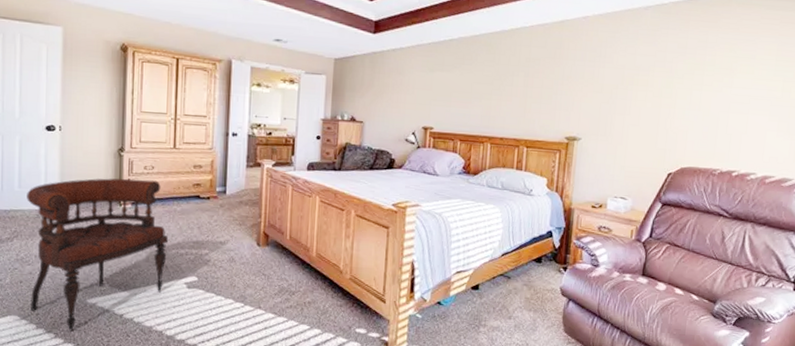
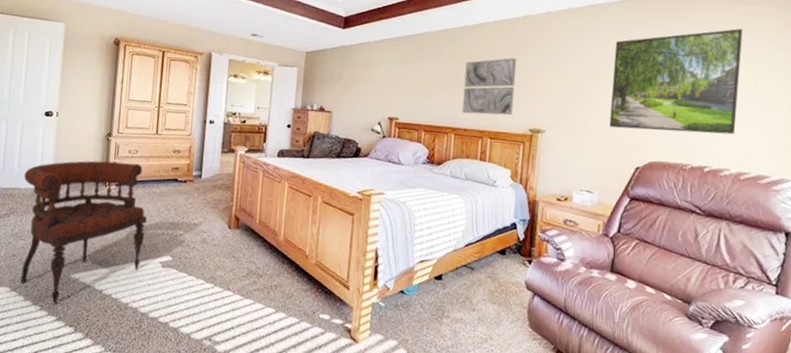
wall art: none [498,64,554,124] -> present [462,58,517,116]
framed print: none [643,34,774,139] -> present [609,28,743,135]

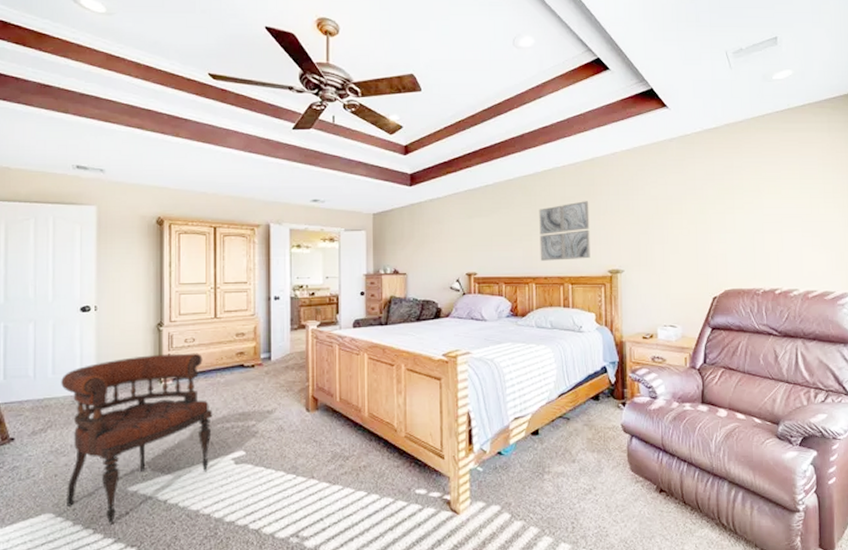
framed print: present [609,28,743,135] -> none [680,155,799,261]

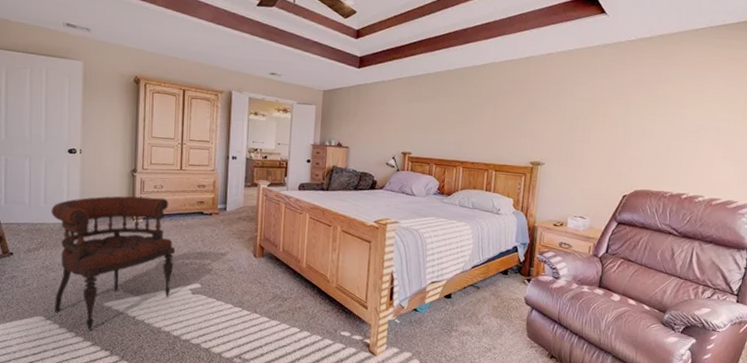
wall art: present [539,201,590,261] -> none [469,96,520,150]

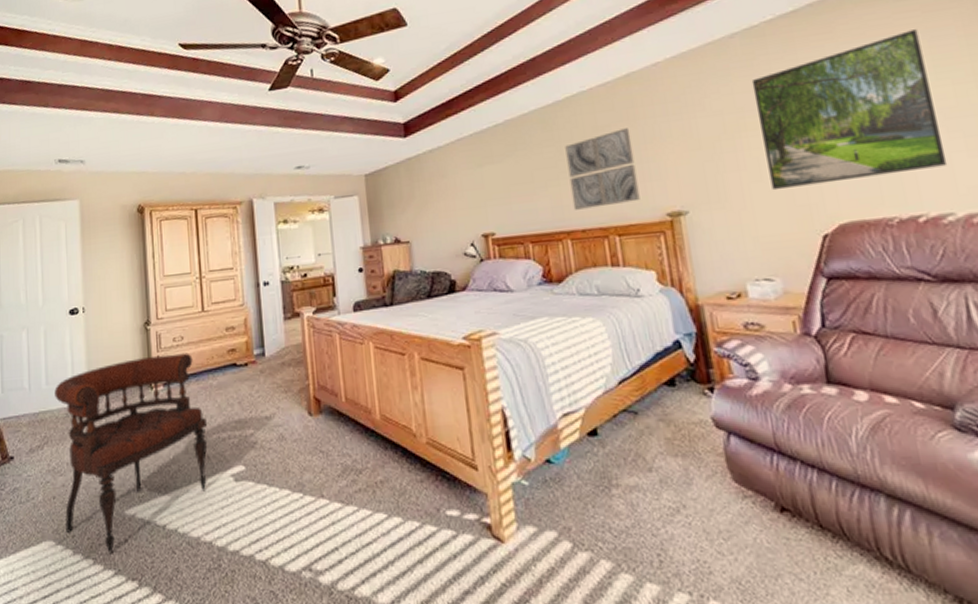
wall art: none [469,96,520,150] -> present [565,128,640,210]
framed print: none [601,69,721,165] -> present [751,29,948,191]

